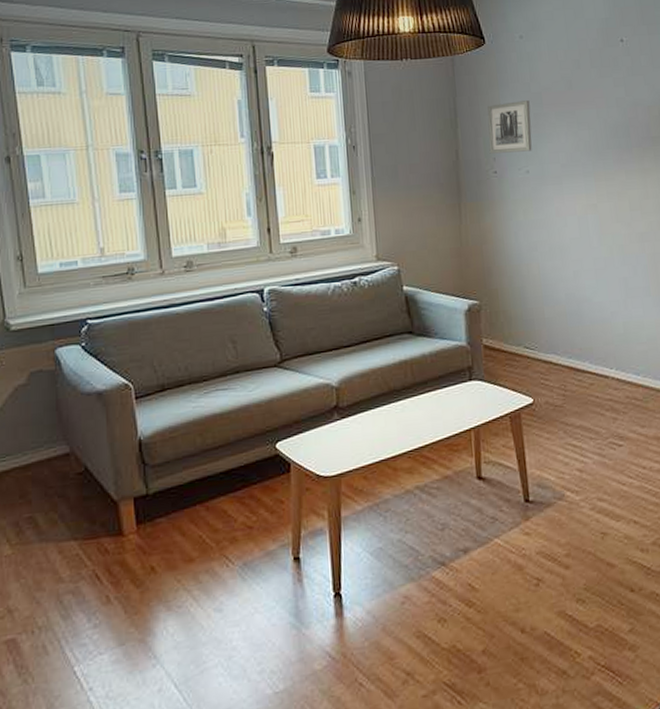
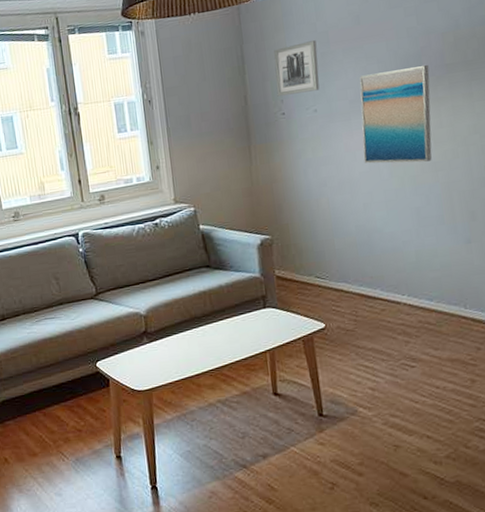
wall art: none [571,136,639,232] -> present [359,65,432,164]

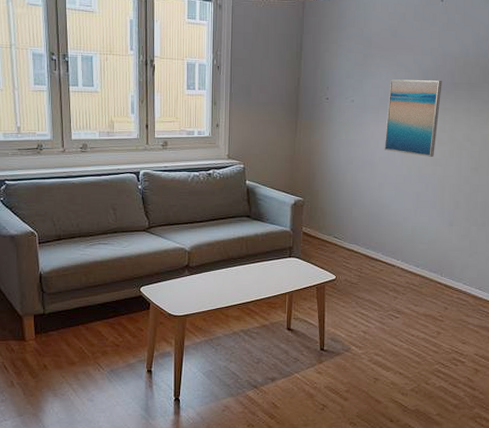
wall art: present [274,40,320,97] -> none [324,42,361,85]

